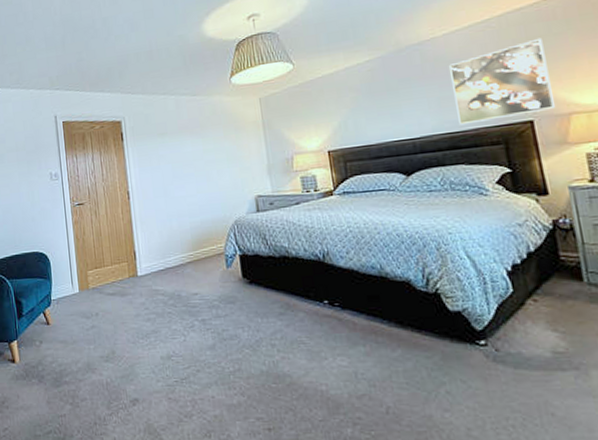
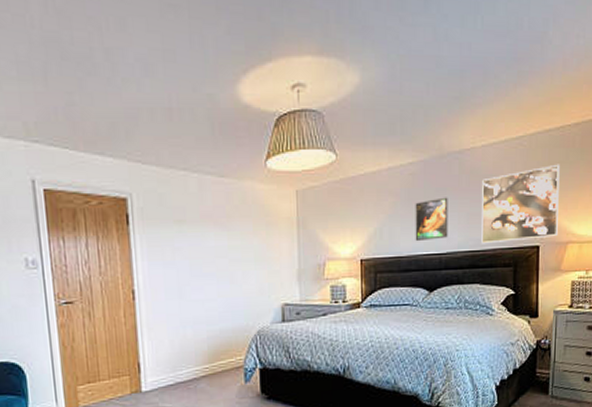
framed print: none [378,85,419,130] -> present [415,197,448,242]

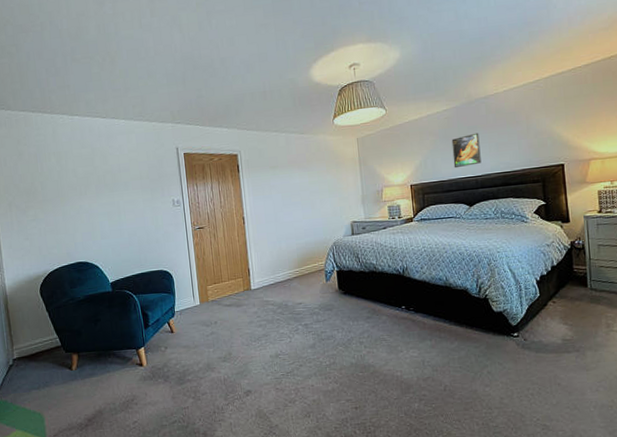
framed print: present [481,164,560,244] -> none [506,98,580,166]

